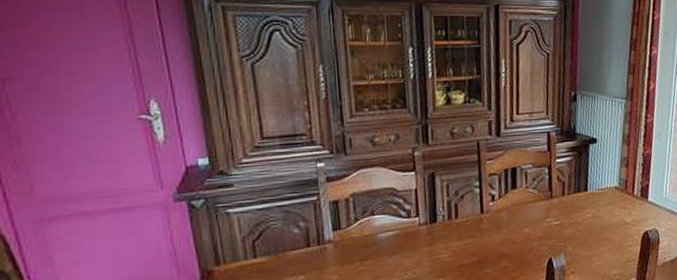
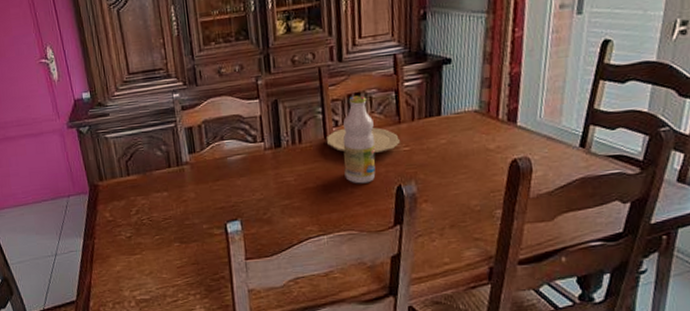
plate: none [483,202,551,228] -> present [327,128,400,154]
bottle: none [498,170,529,259] -> present [343,95,376,184]

